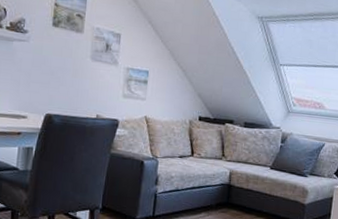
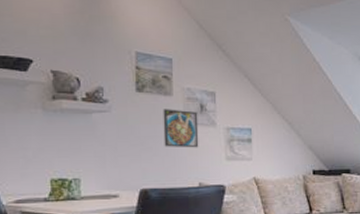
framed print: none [70,44,103,83] -> present [163,109,199,148]

